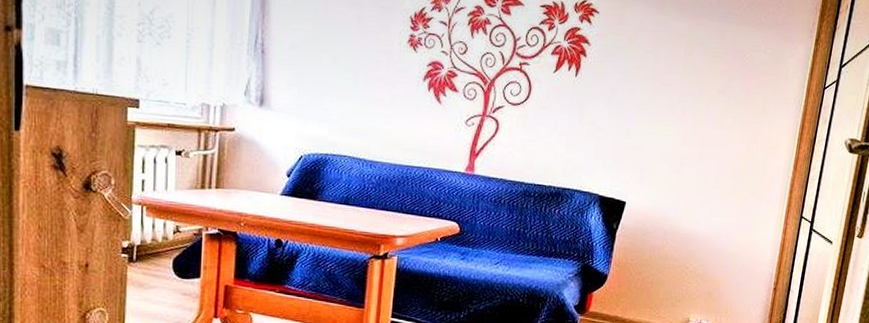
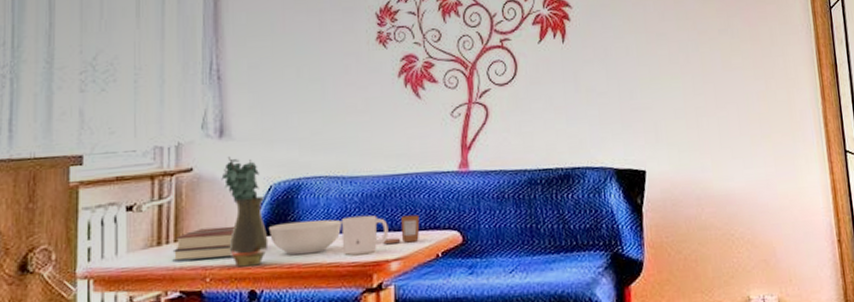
books: none [213,181,268,209] -> present [172,226,235,261]
vase: none [259,124,296,220] -> present [221,157,269,268]
bowl: none [296,189,360,219] -> present [268,219,343,256]
mug: none [357,194,399,228] -> present [341,215,389,256]
candle: none [392,202,426,225] -> present [383,214,420,245]

